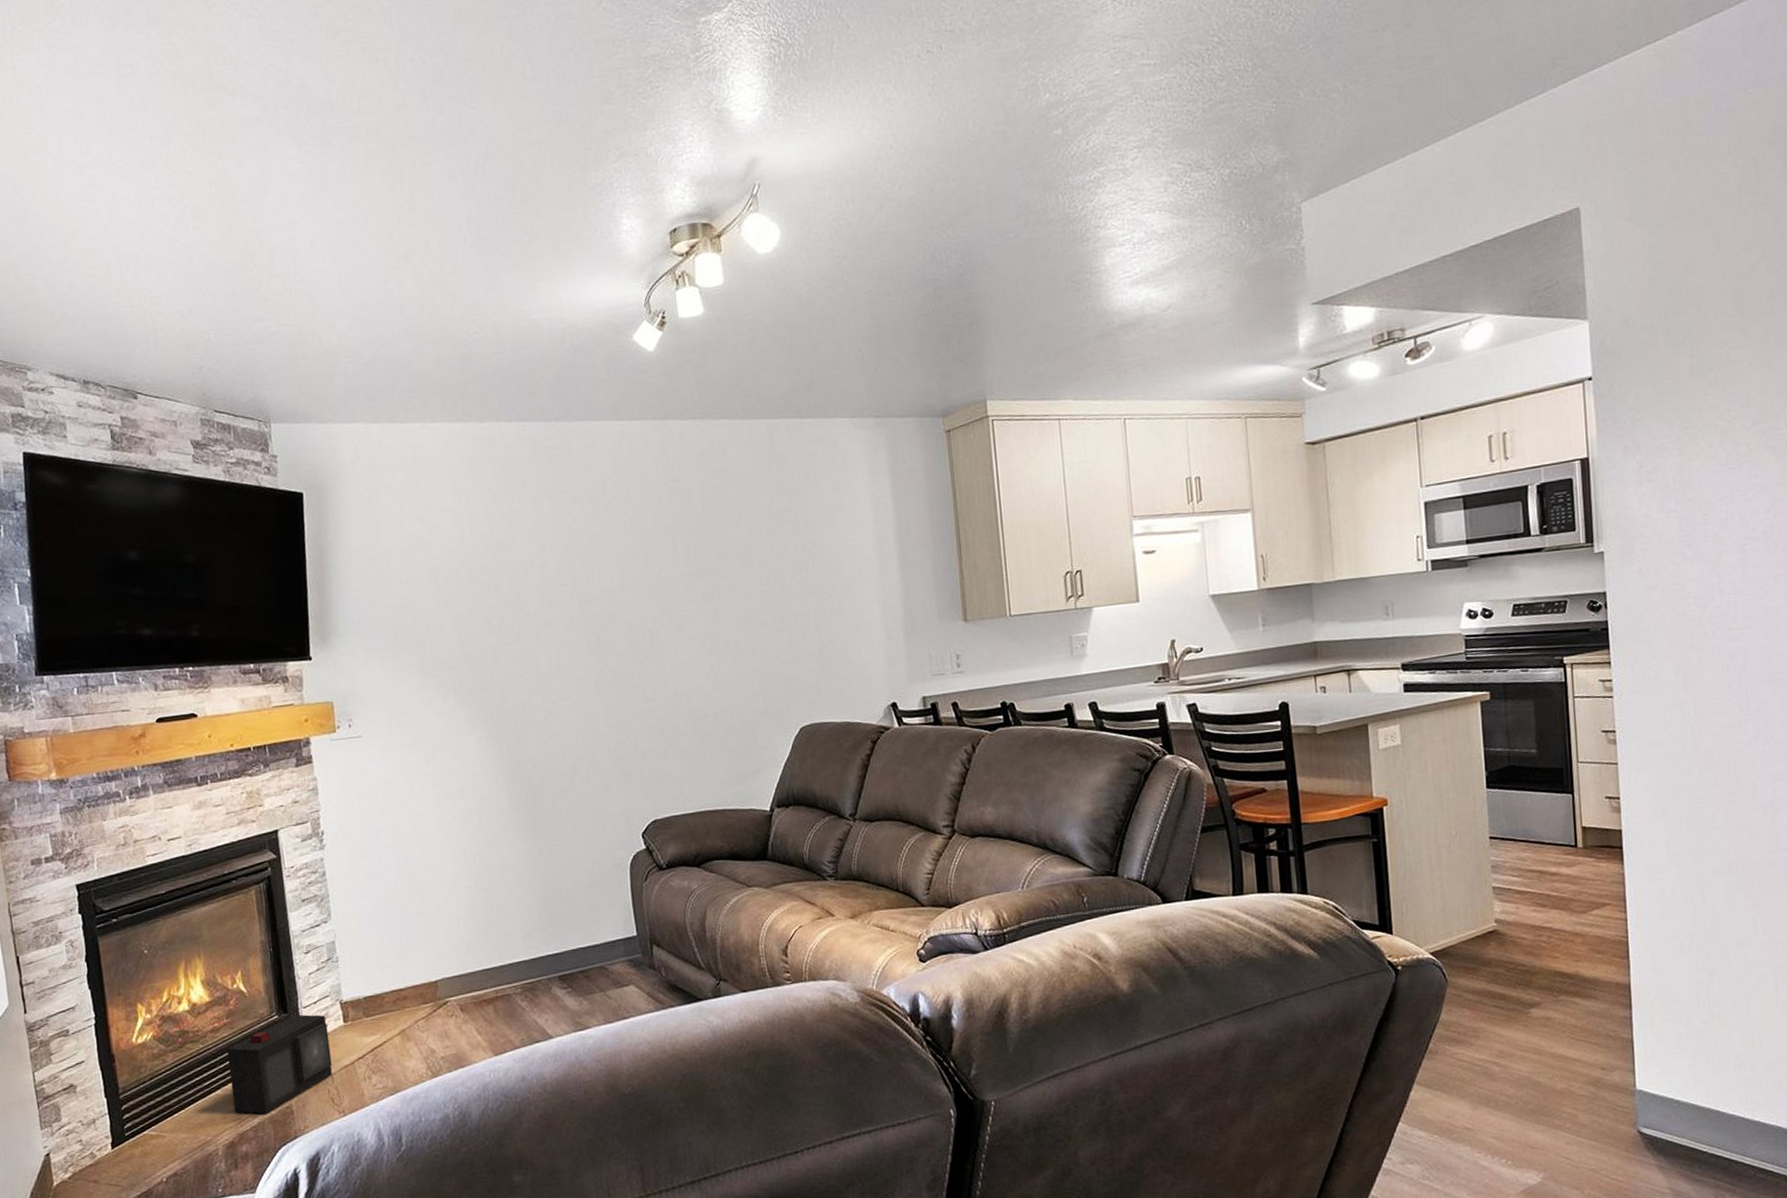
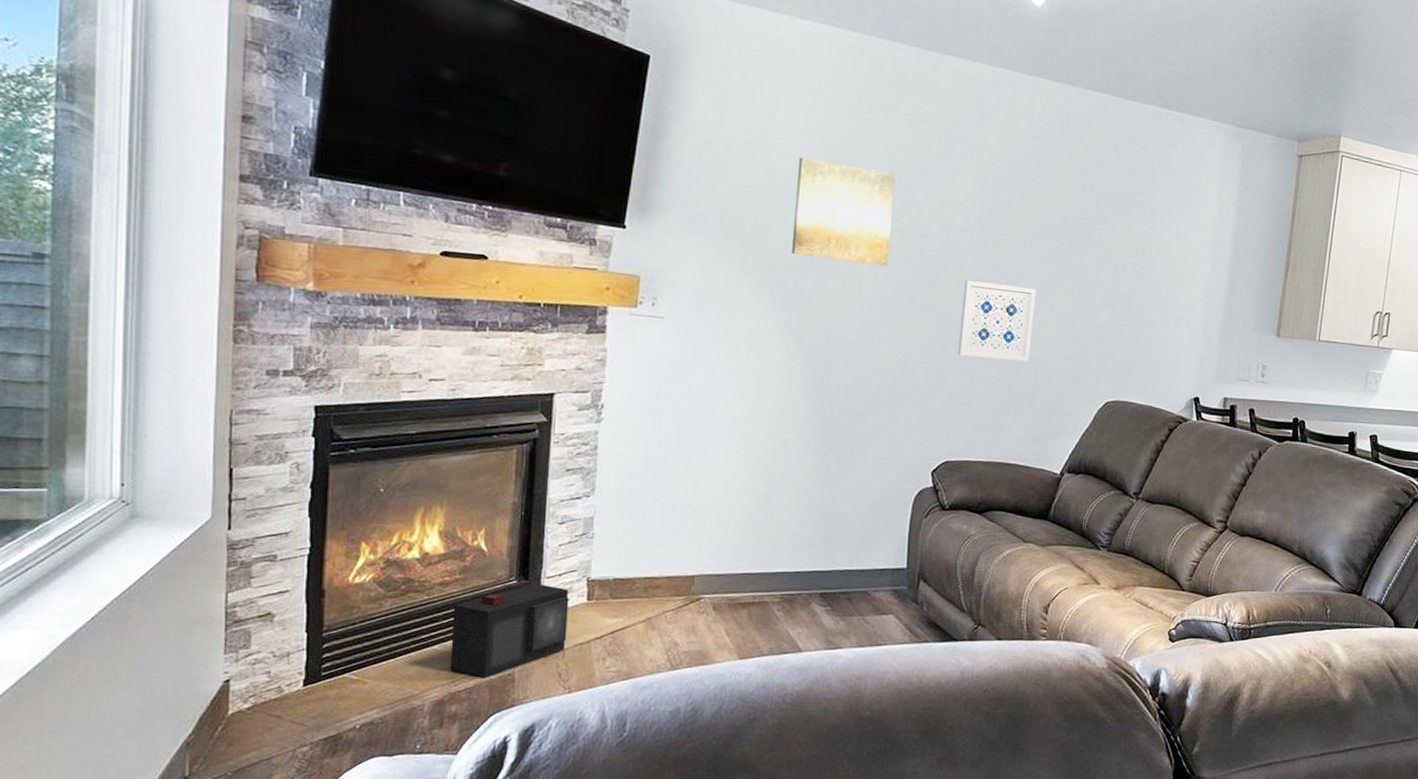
wall art: none [455,548,558,649] -> present [792,157,896,266]
wall art: none [636,629,714,712] -> present [957,280,1037,361]

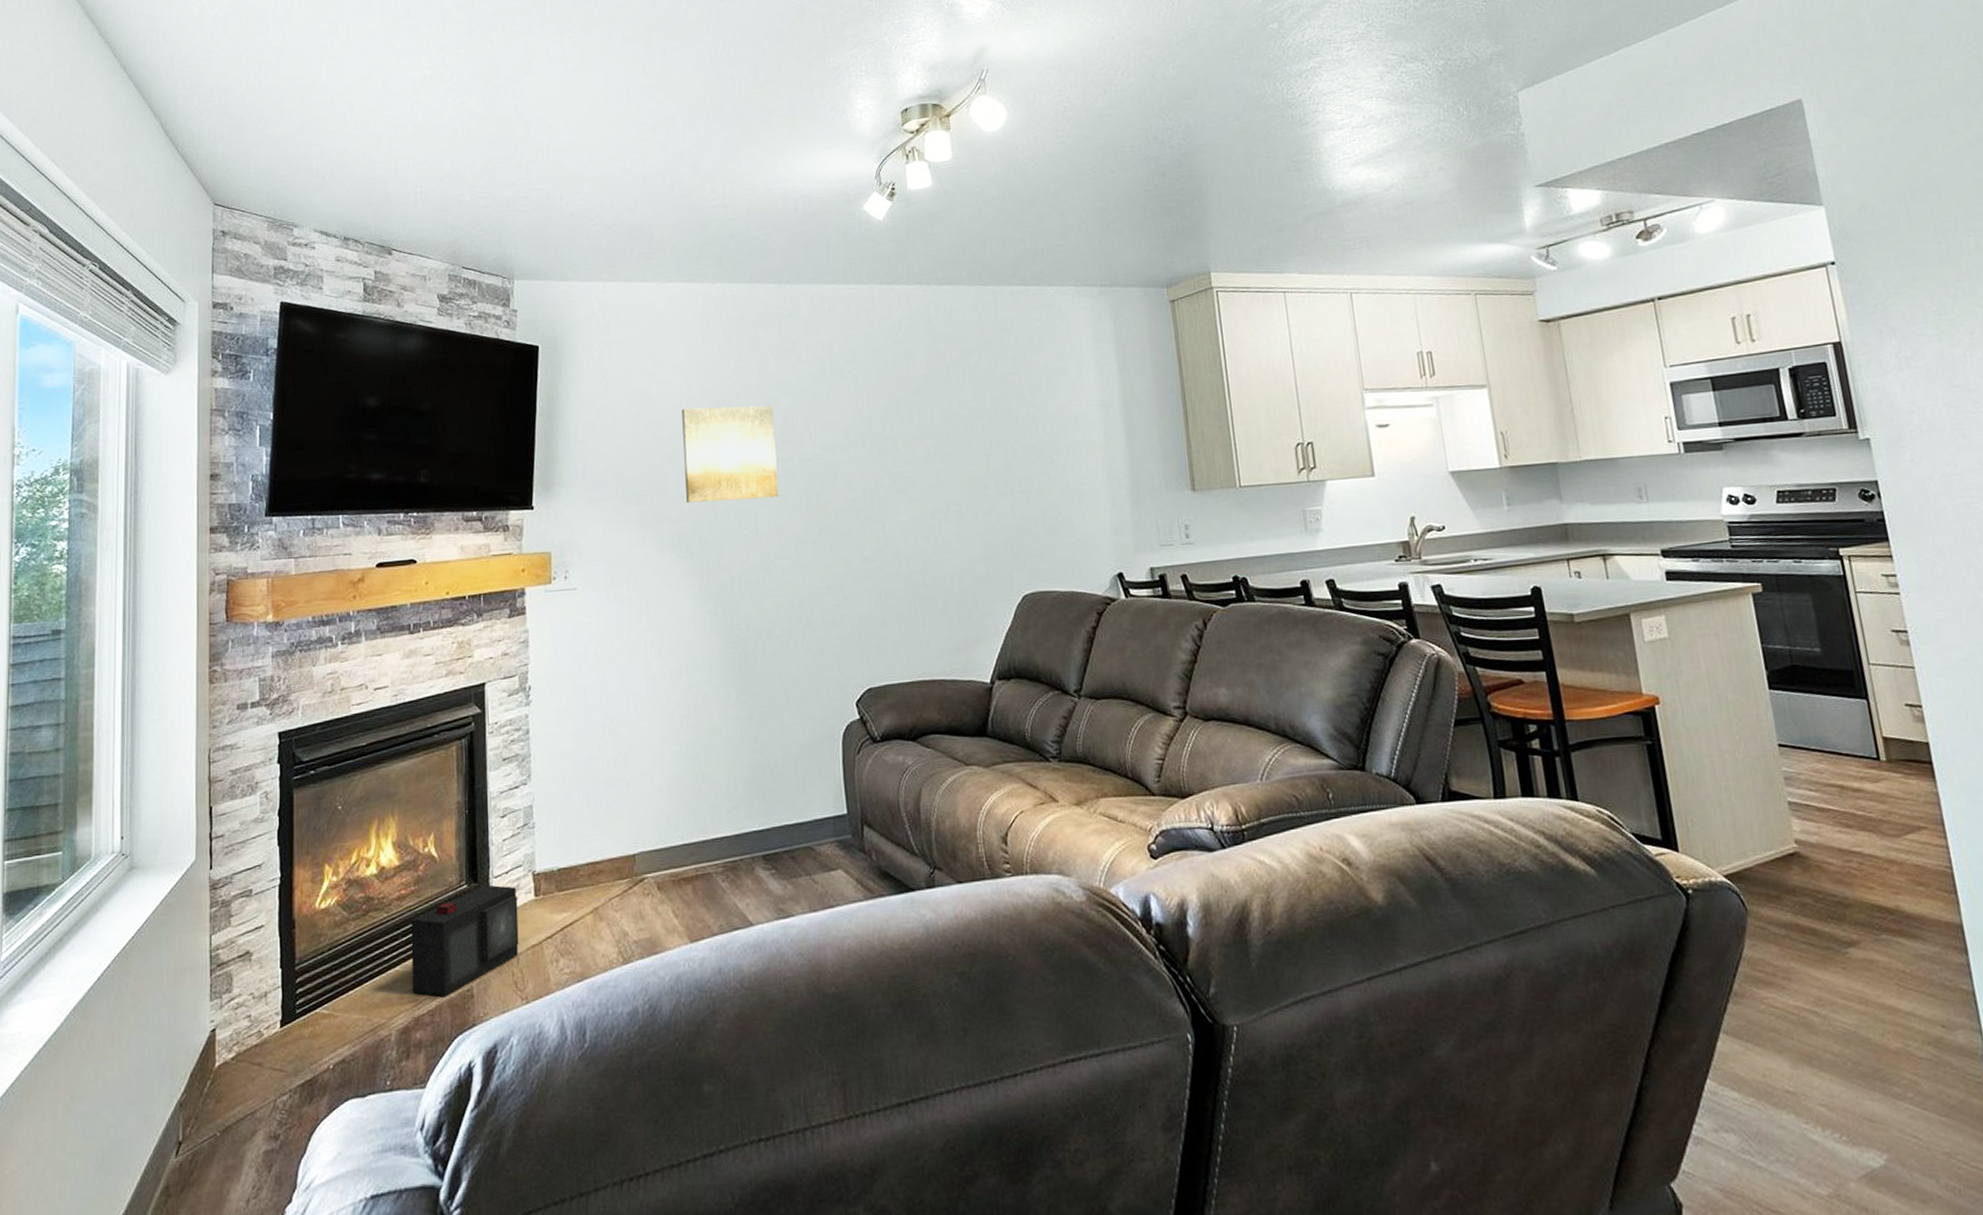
wall art: present [957,280,1037,361] -> none [857,490,935,574]

